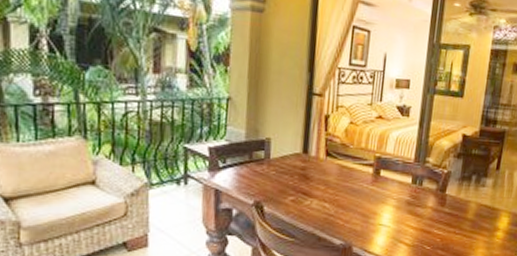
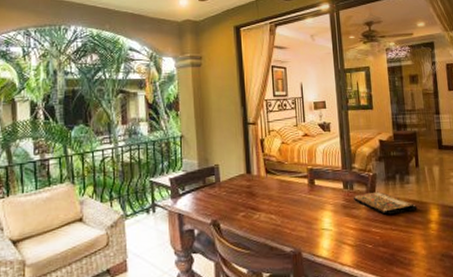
book: none [419,191,488,217] -> present [353,191,417,215]

